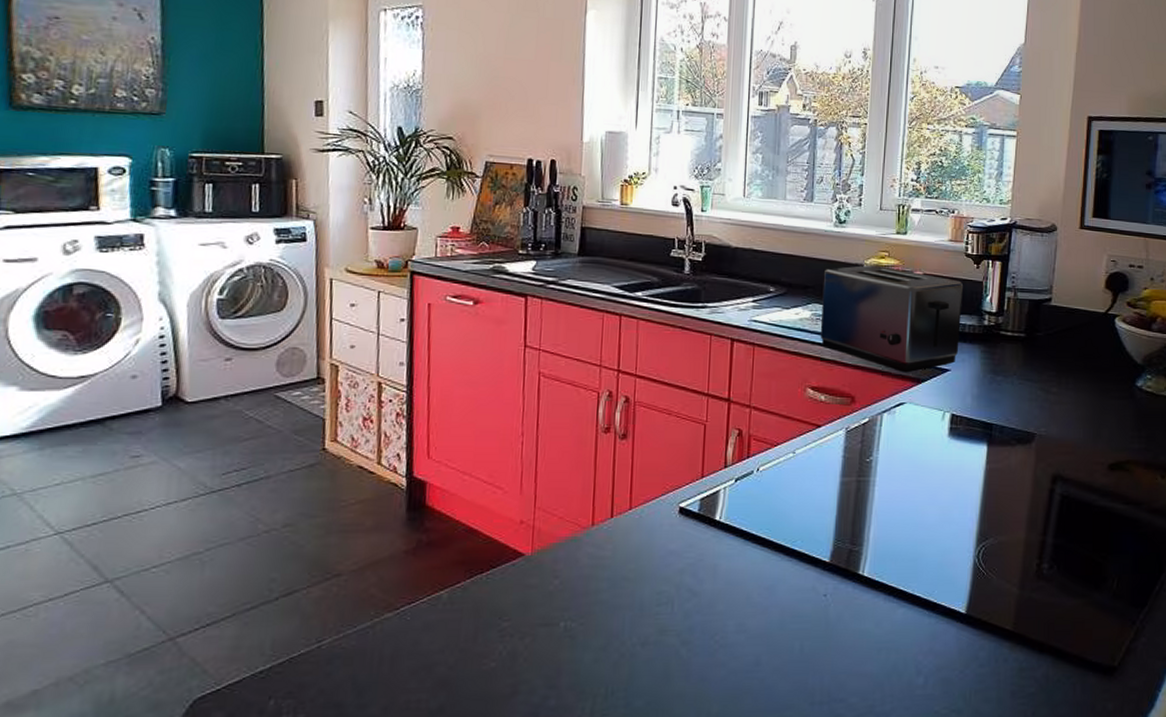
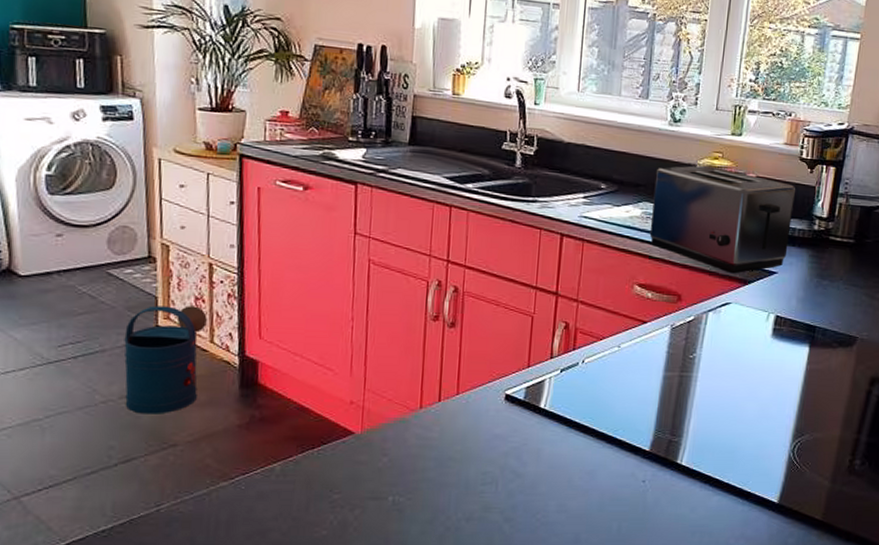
watering can: none [288,427,375,543] -> present [124,305,207,414]

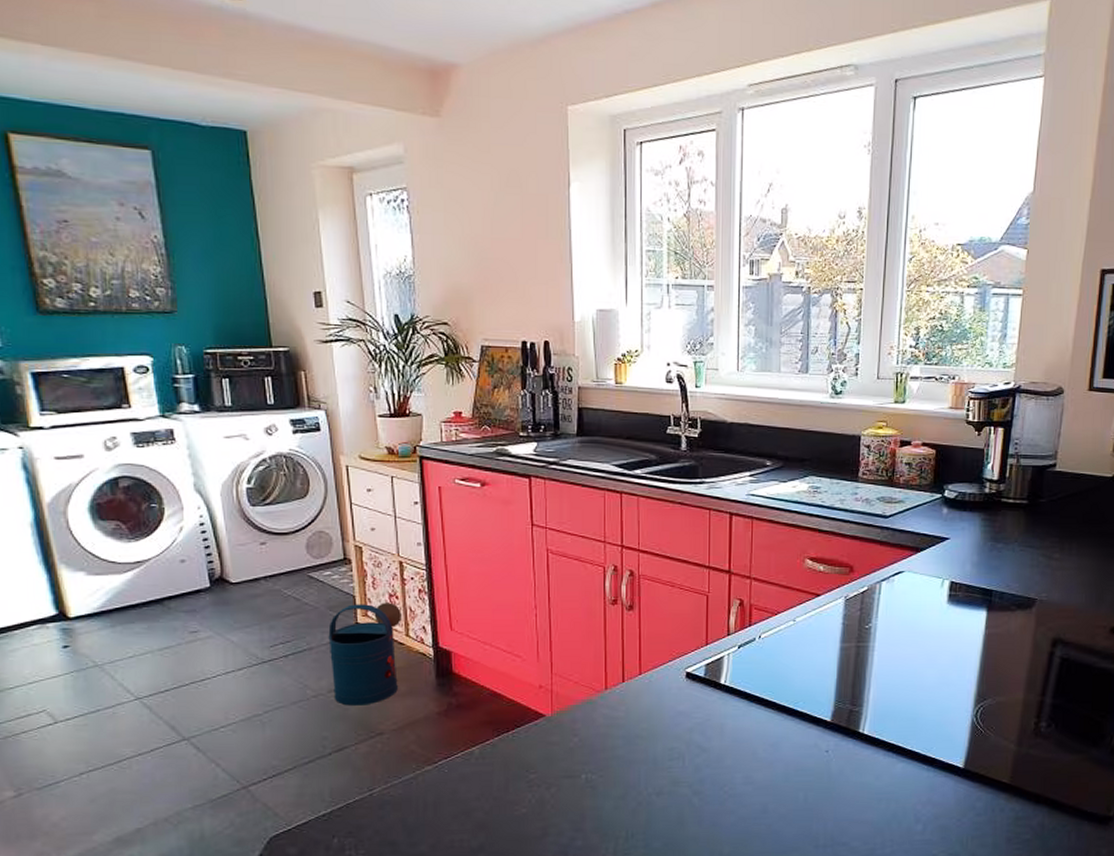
toaster: present [649,165,795,274] -> none [817,435,963,542]

